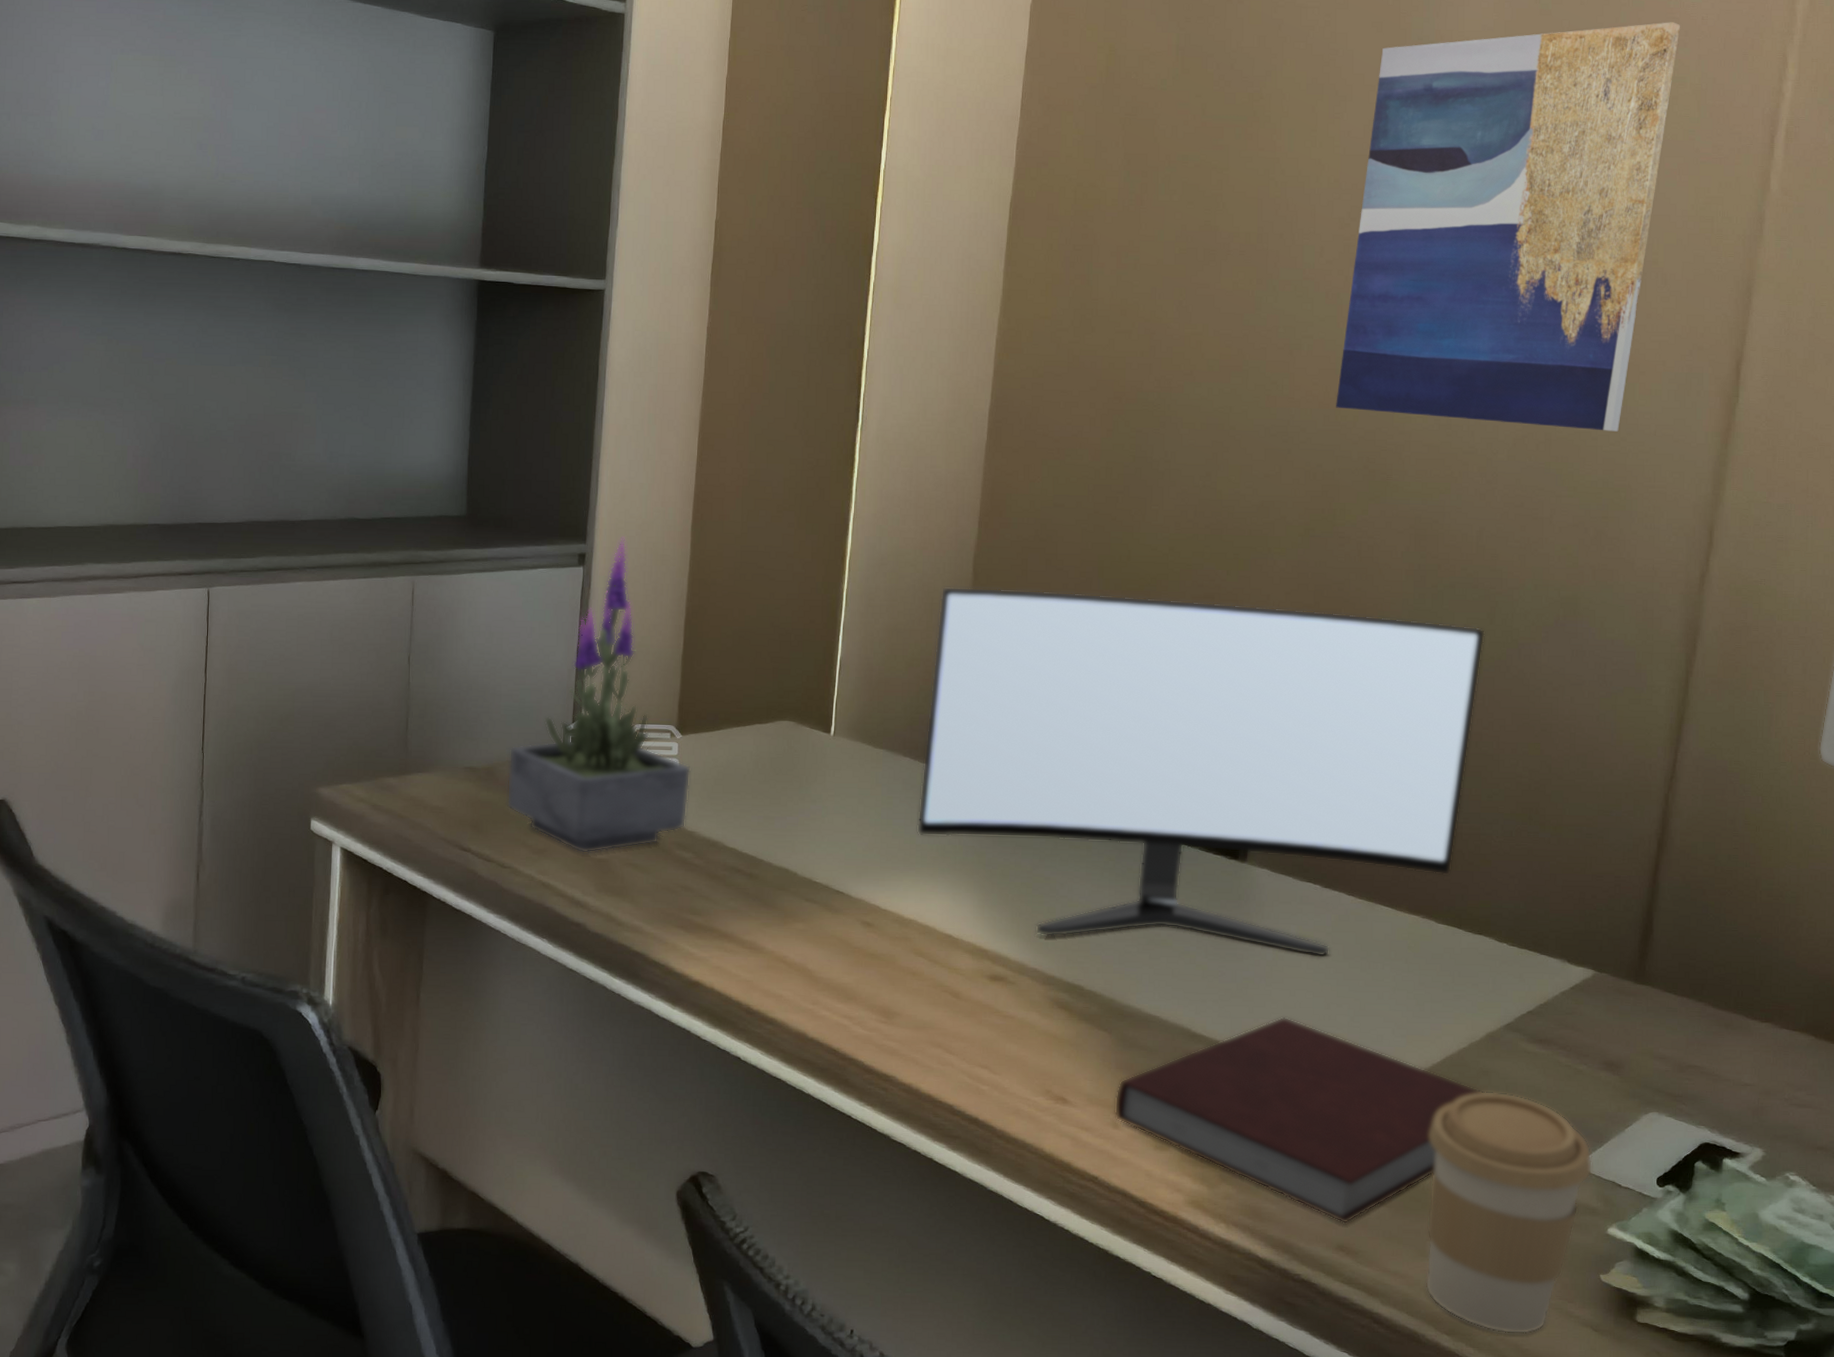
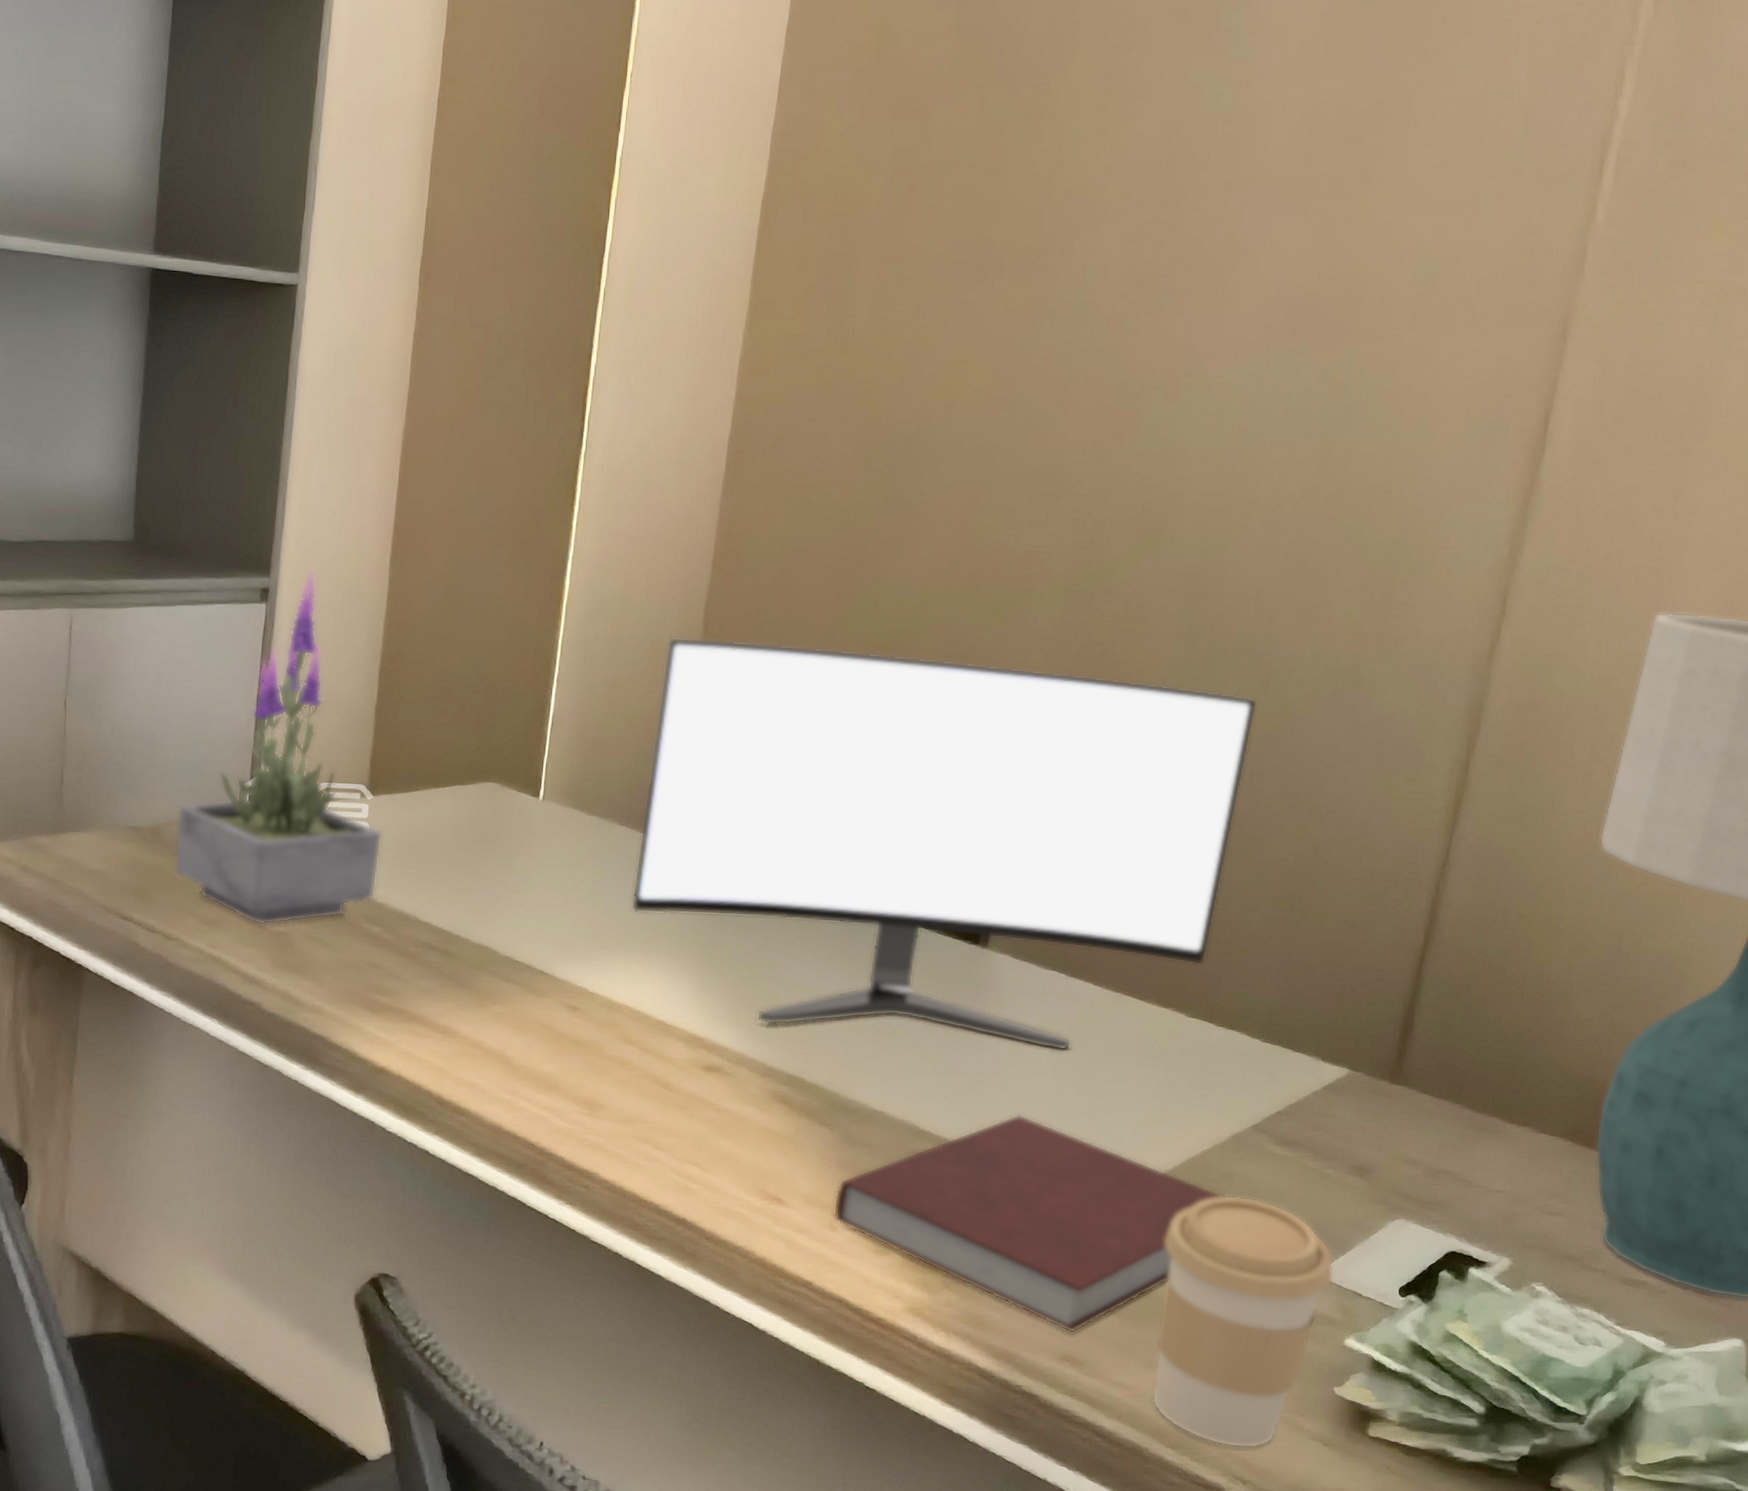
wall art: present [1336,22,1680,432] -> none [1111,24,1512,485]

